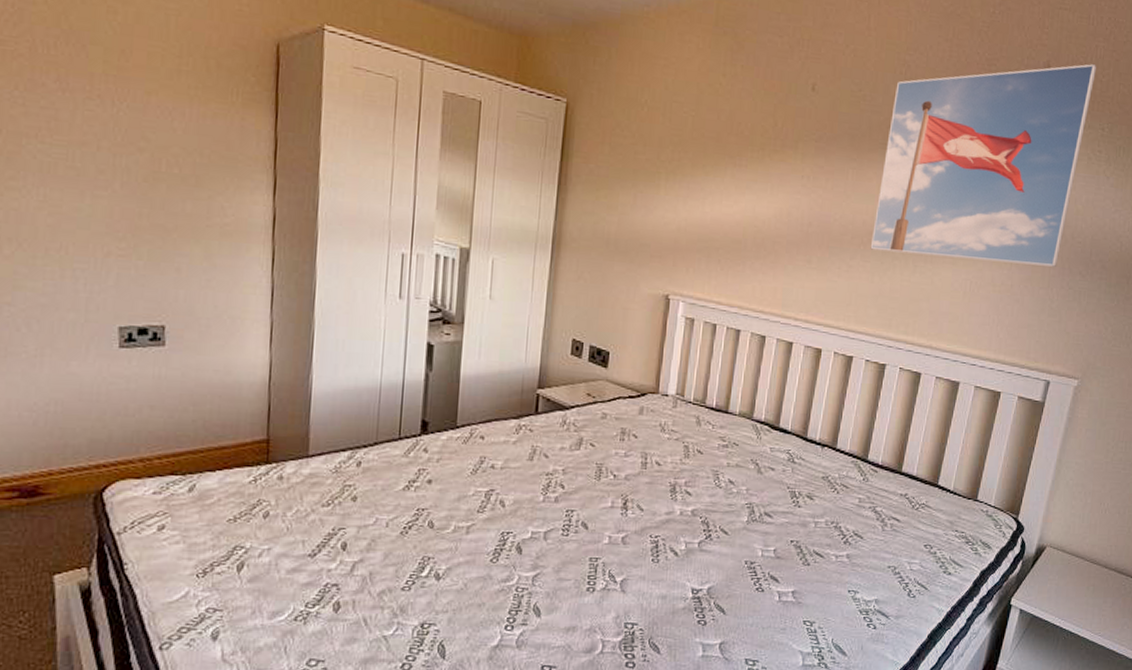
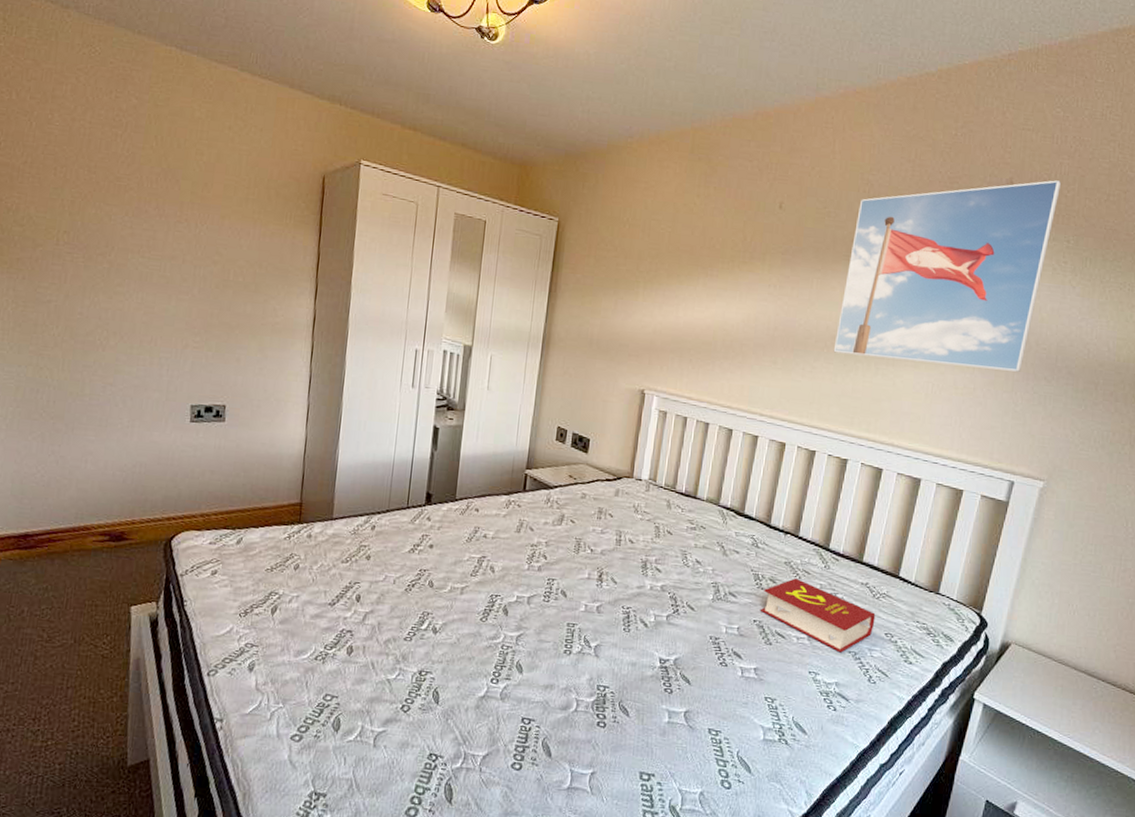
book: none [797,493,915,568] -> present [760,578,876,653]

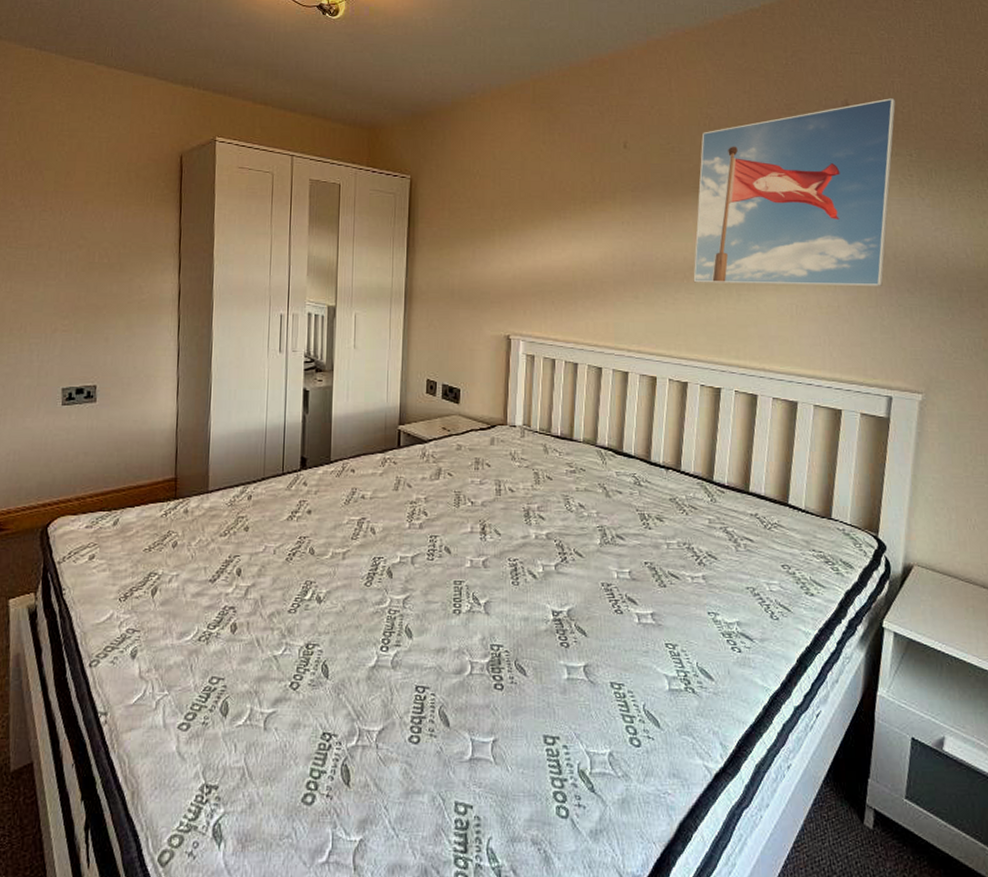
book: present [760,578,876,653] -> none [650,515,770,590]

